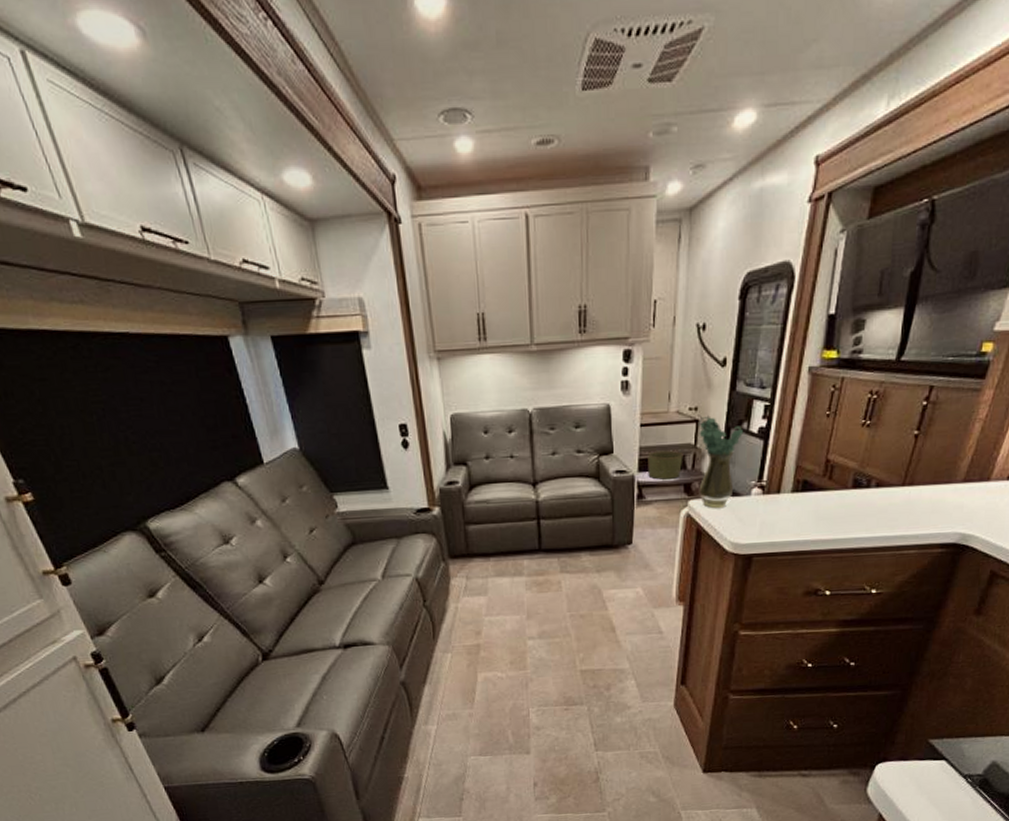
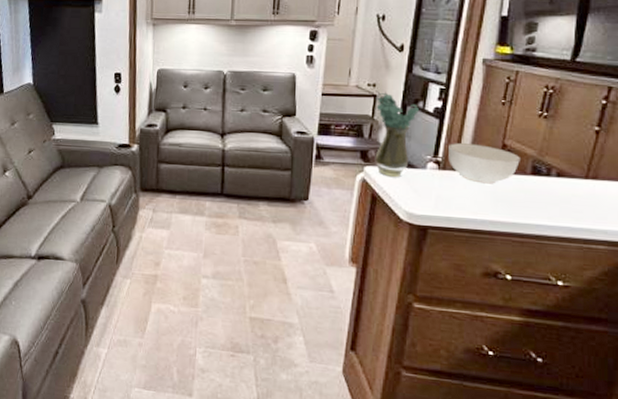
basket: present [648,450,683,480] -> none [327,118,361,145]
bowl: none [773,462,844,504] -> present [448,143,522,184]

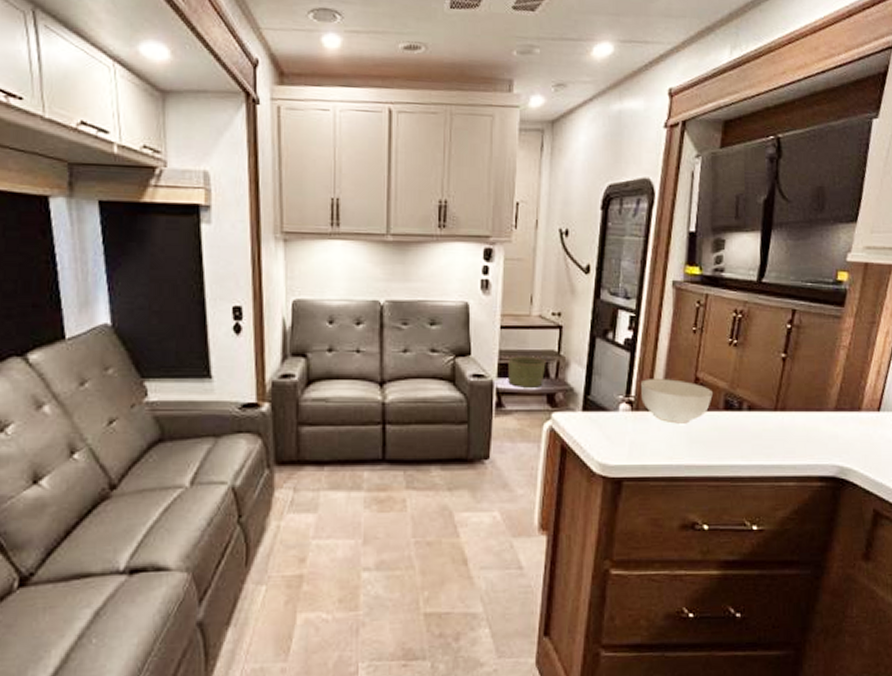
basket: none [327,118,361,145] -> present [508,356,546,388]
vase: present [375,90,419,178] -> none [561,321,608,424]

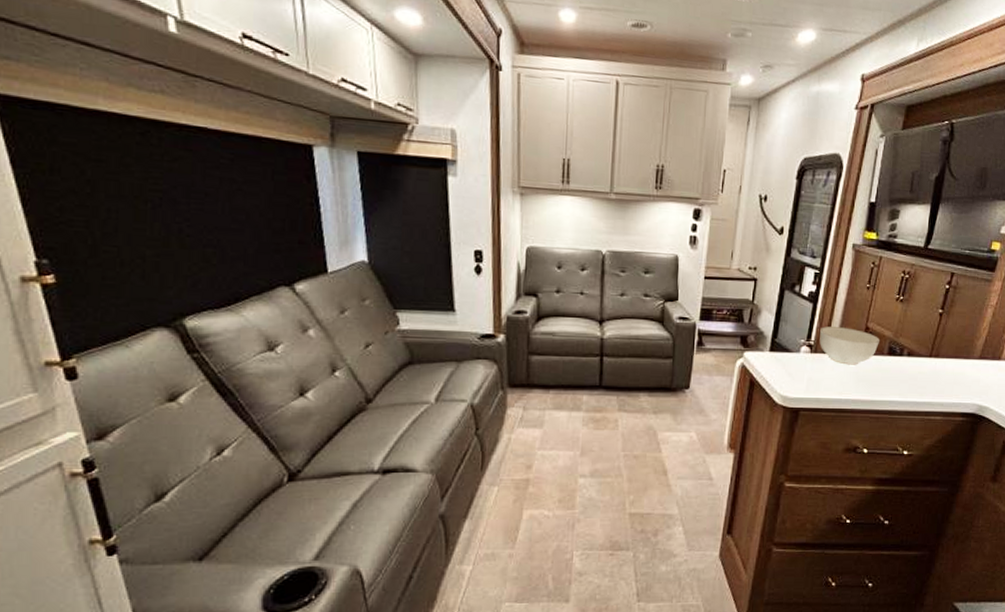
basket: present [508,356,546,388] -> none [709,302,742,330]

